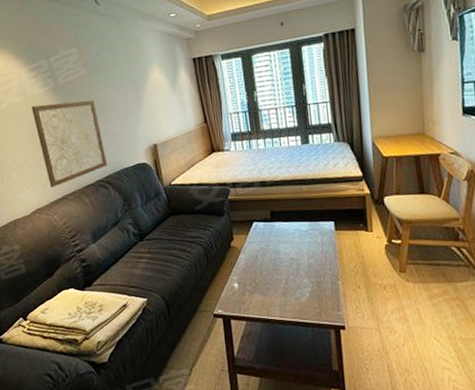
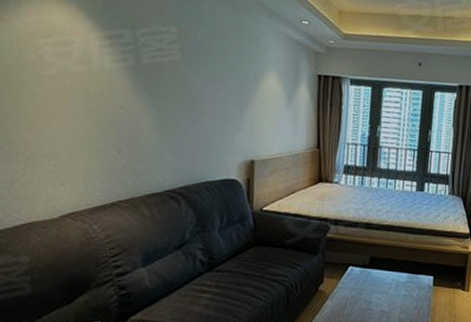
wall art: present [31,99,108,187] -> none [94,81,186,189]

